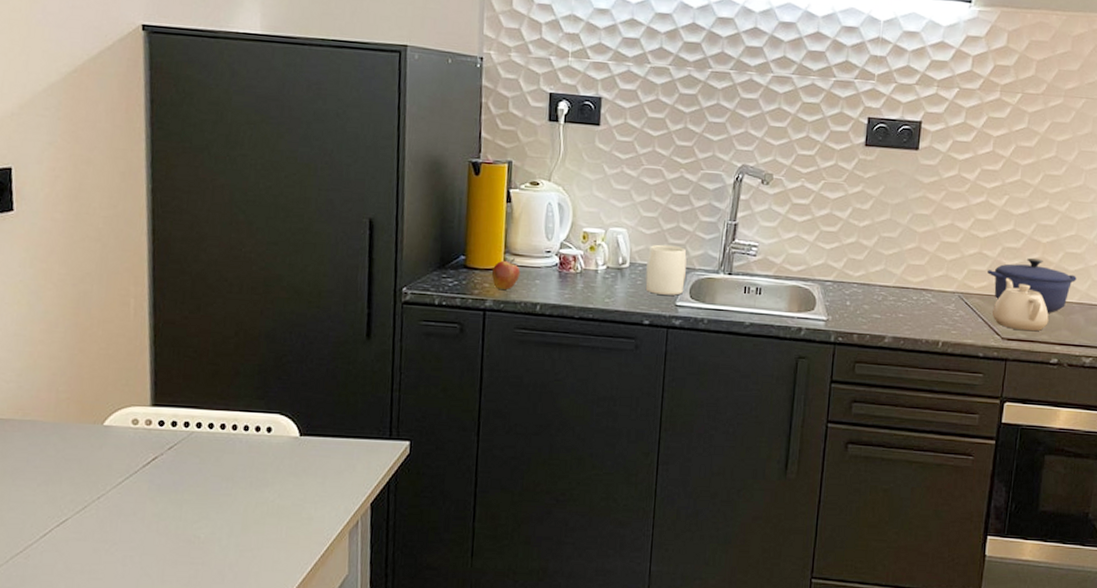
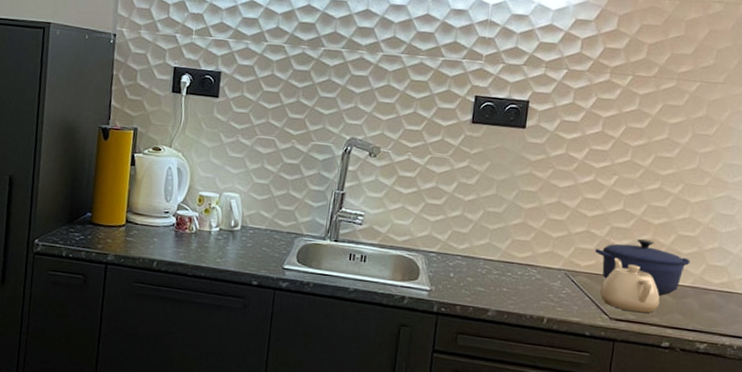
fruit: present [492,258,521,290] -> none [114,217,141,246]
mug: present [645,244,687,296] -> none [255,209,296,259]

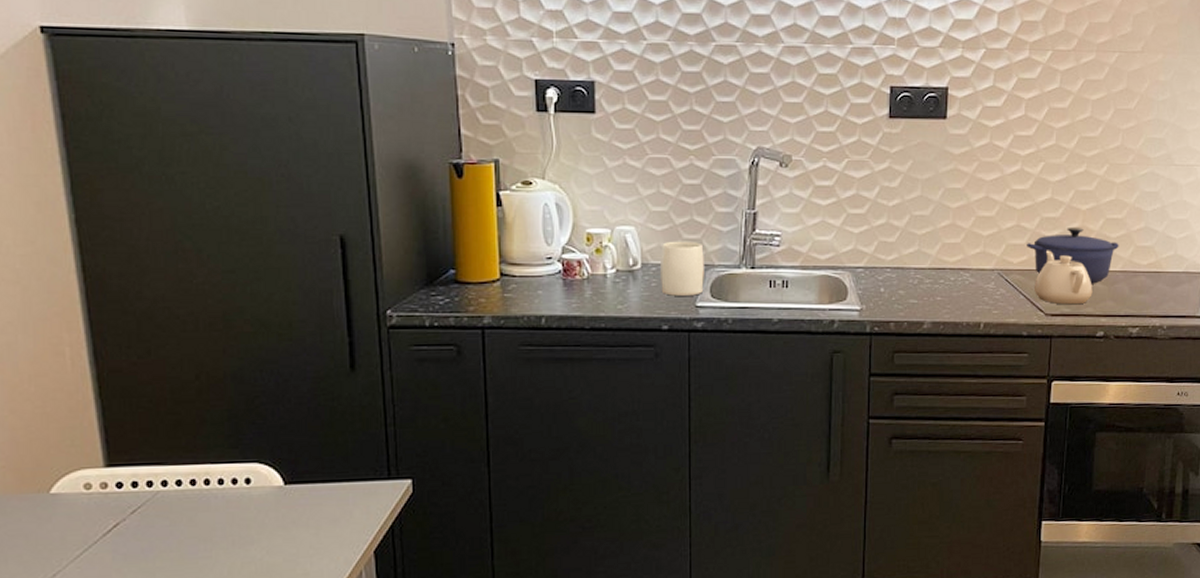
mug: none [255,209,296,259] -> present [660,241,704,296]

